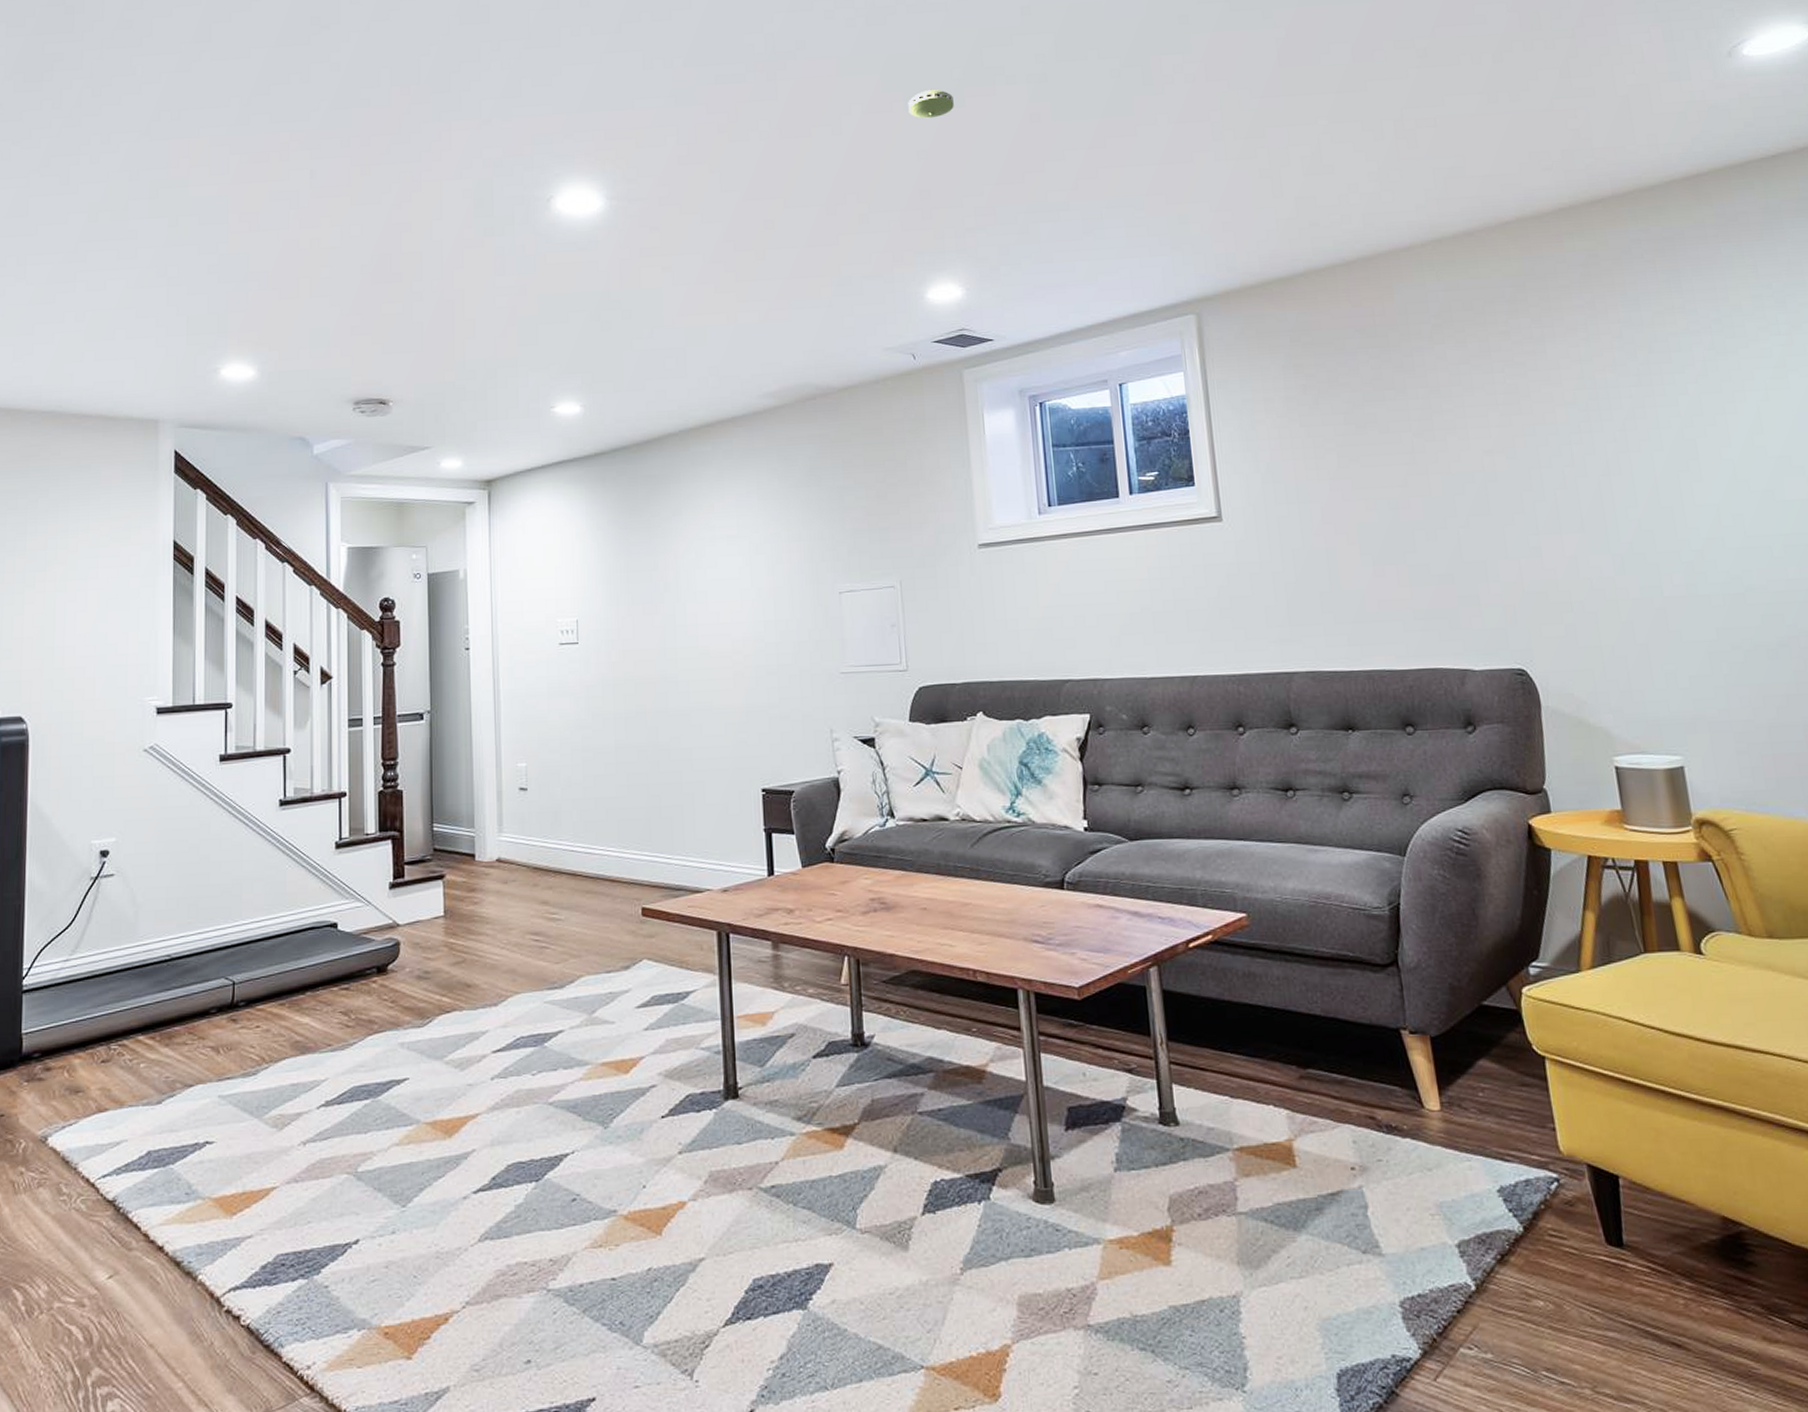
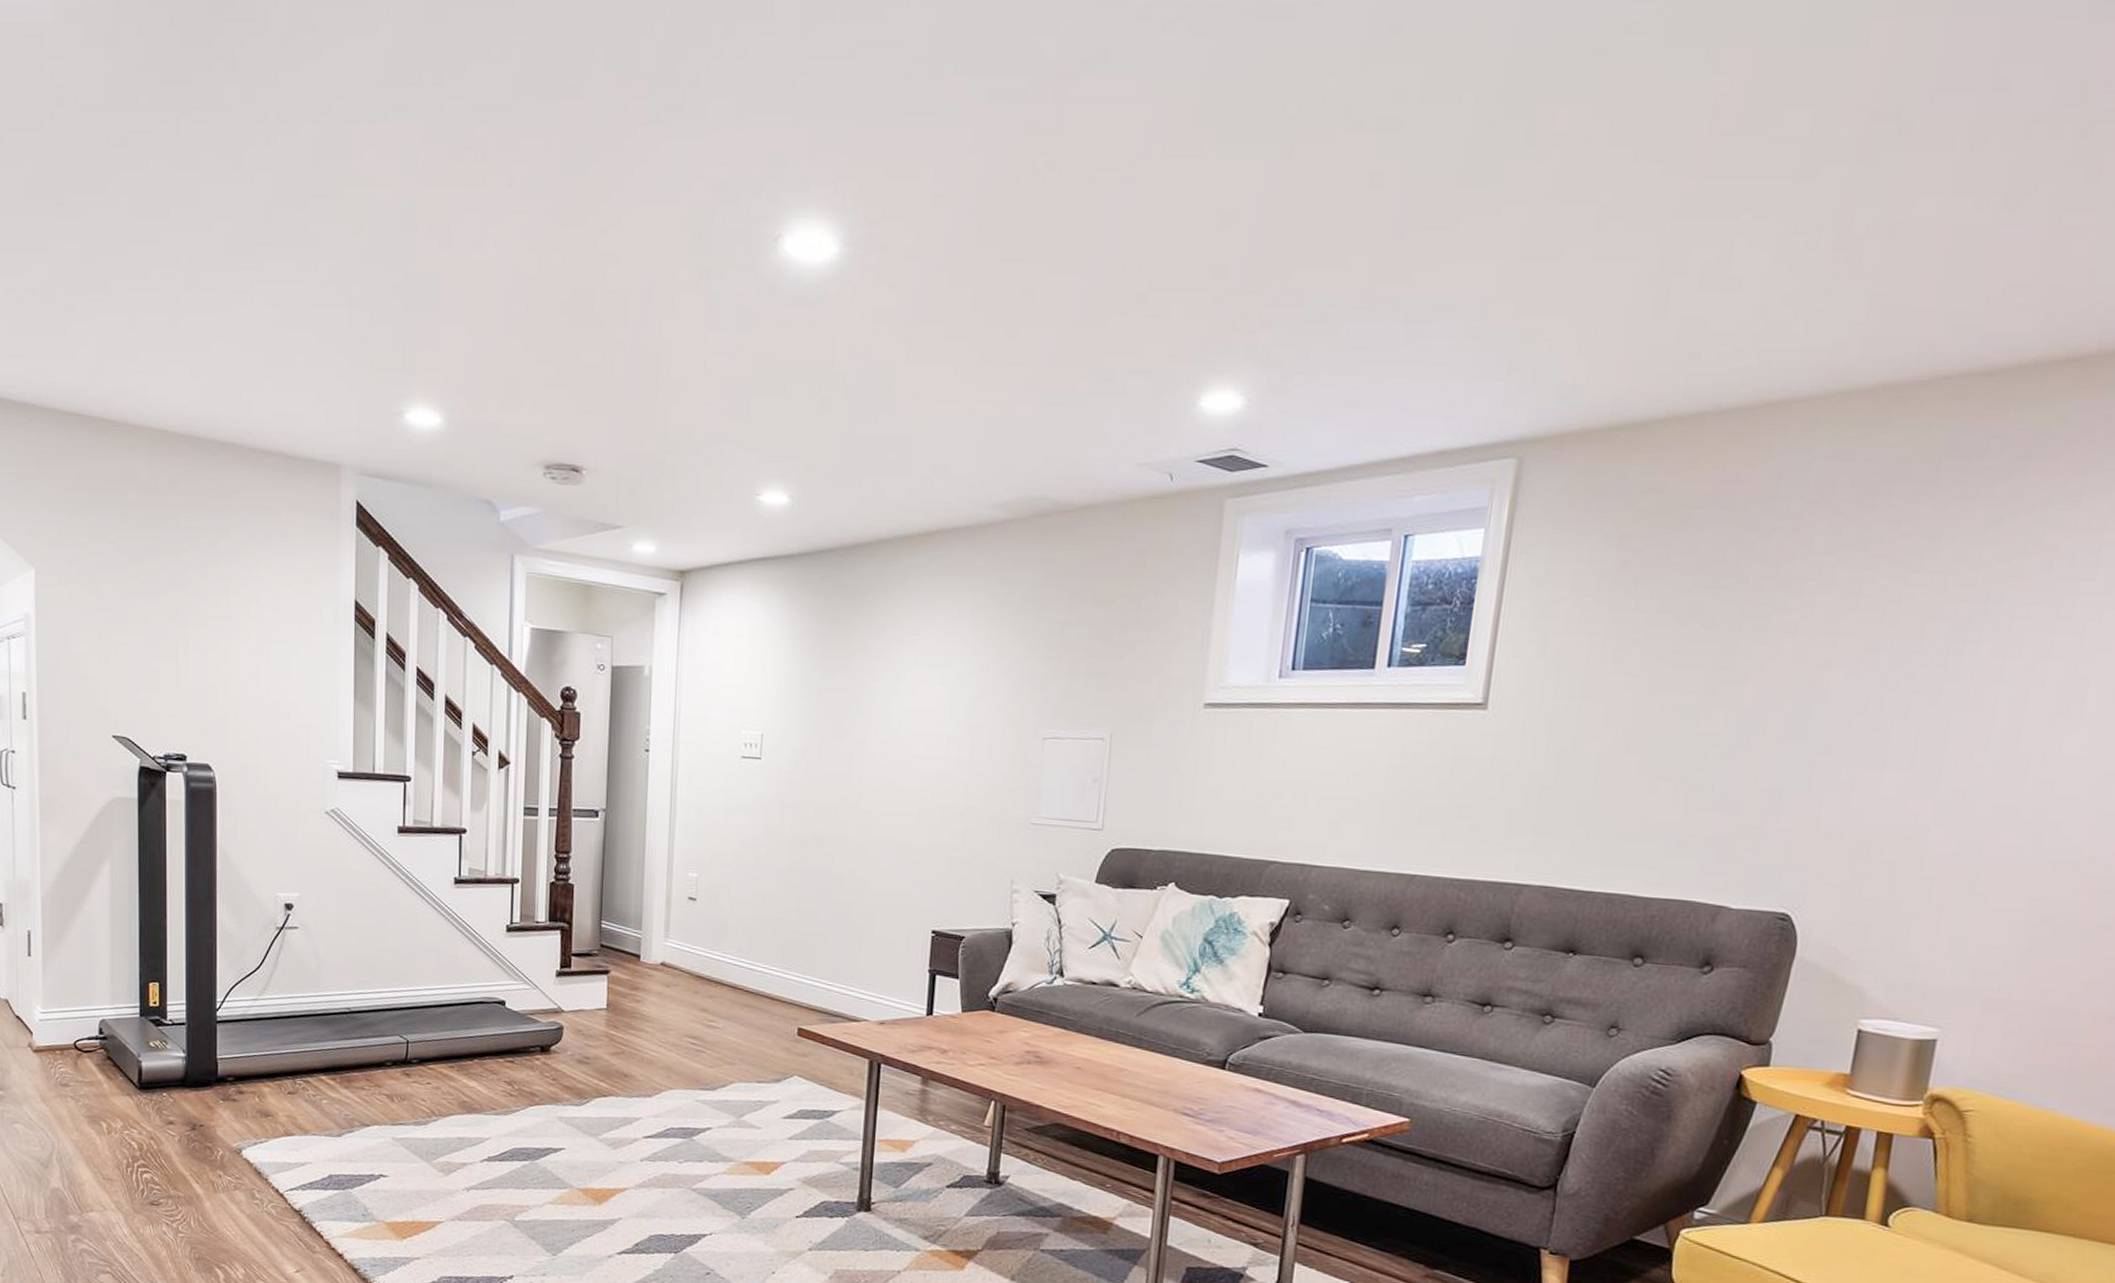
smoke detector: present [908,89,954,119] -> none [1220,131,1280,170]

